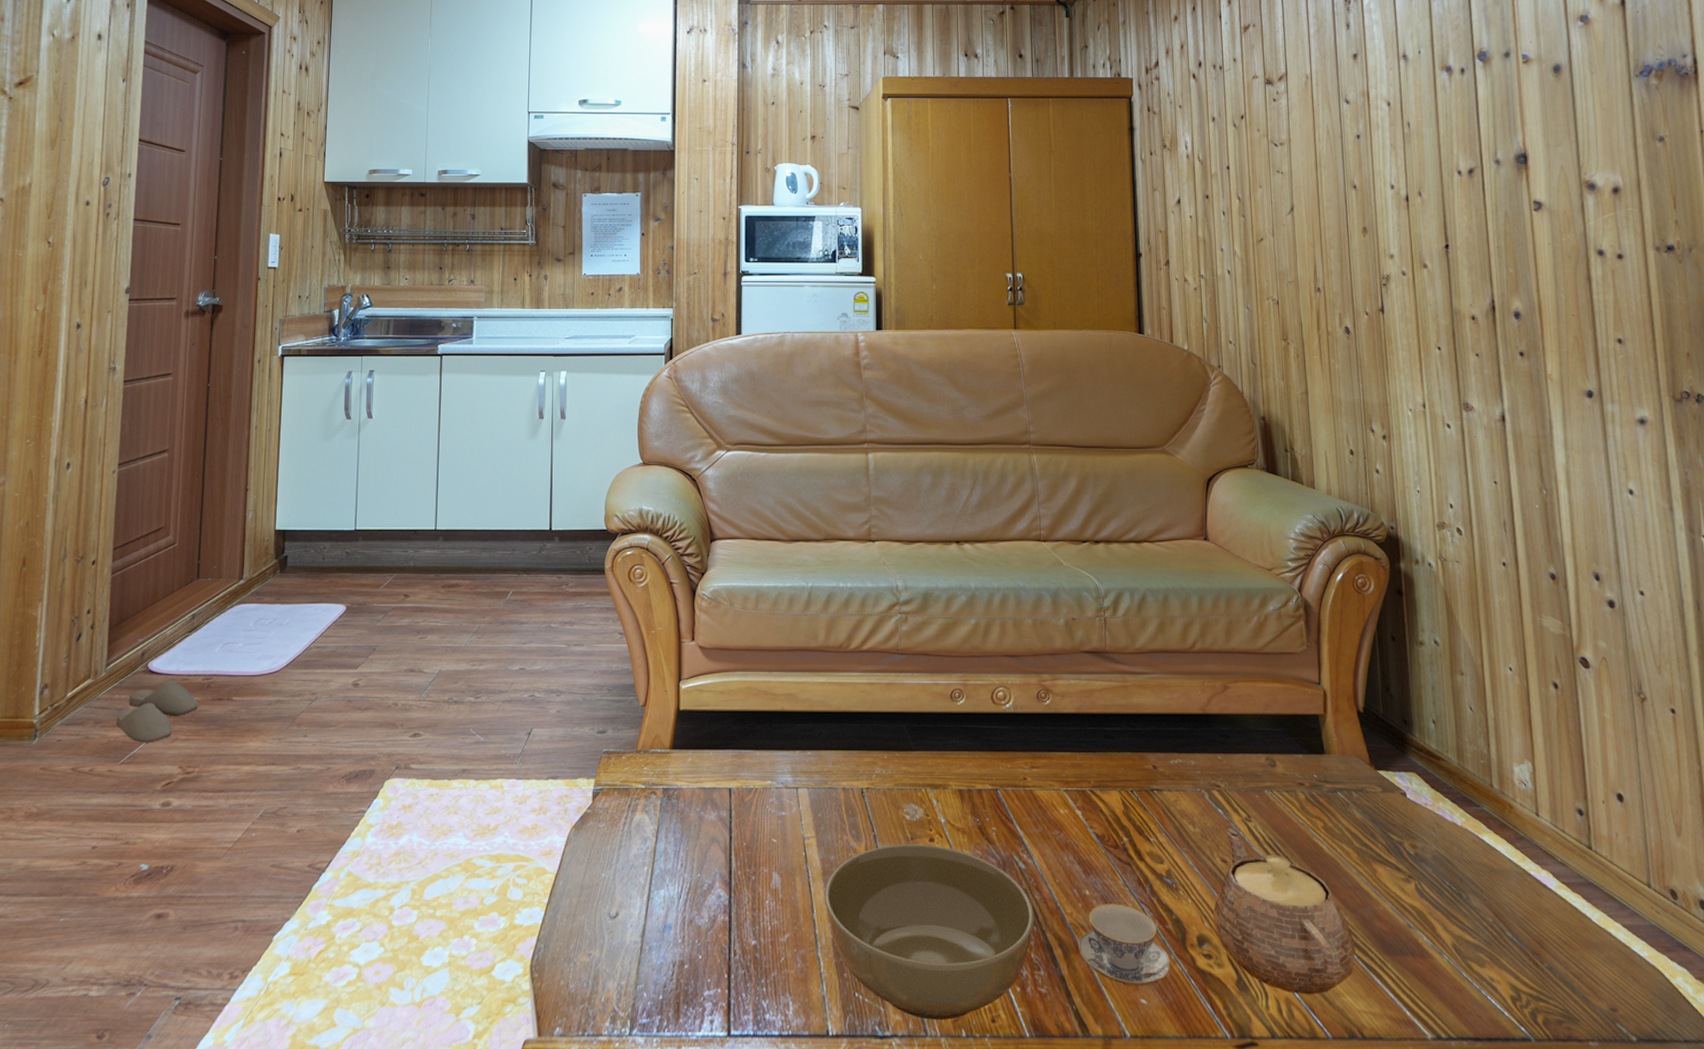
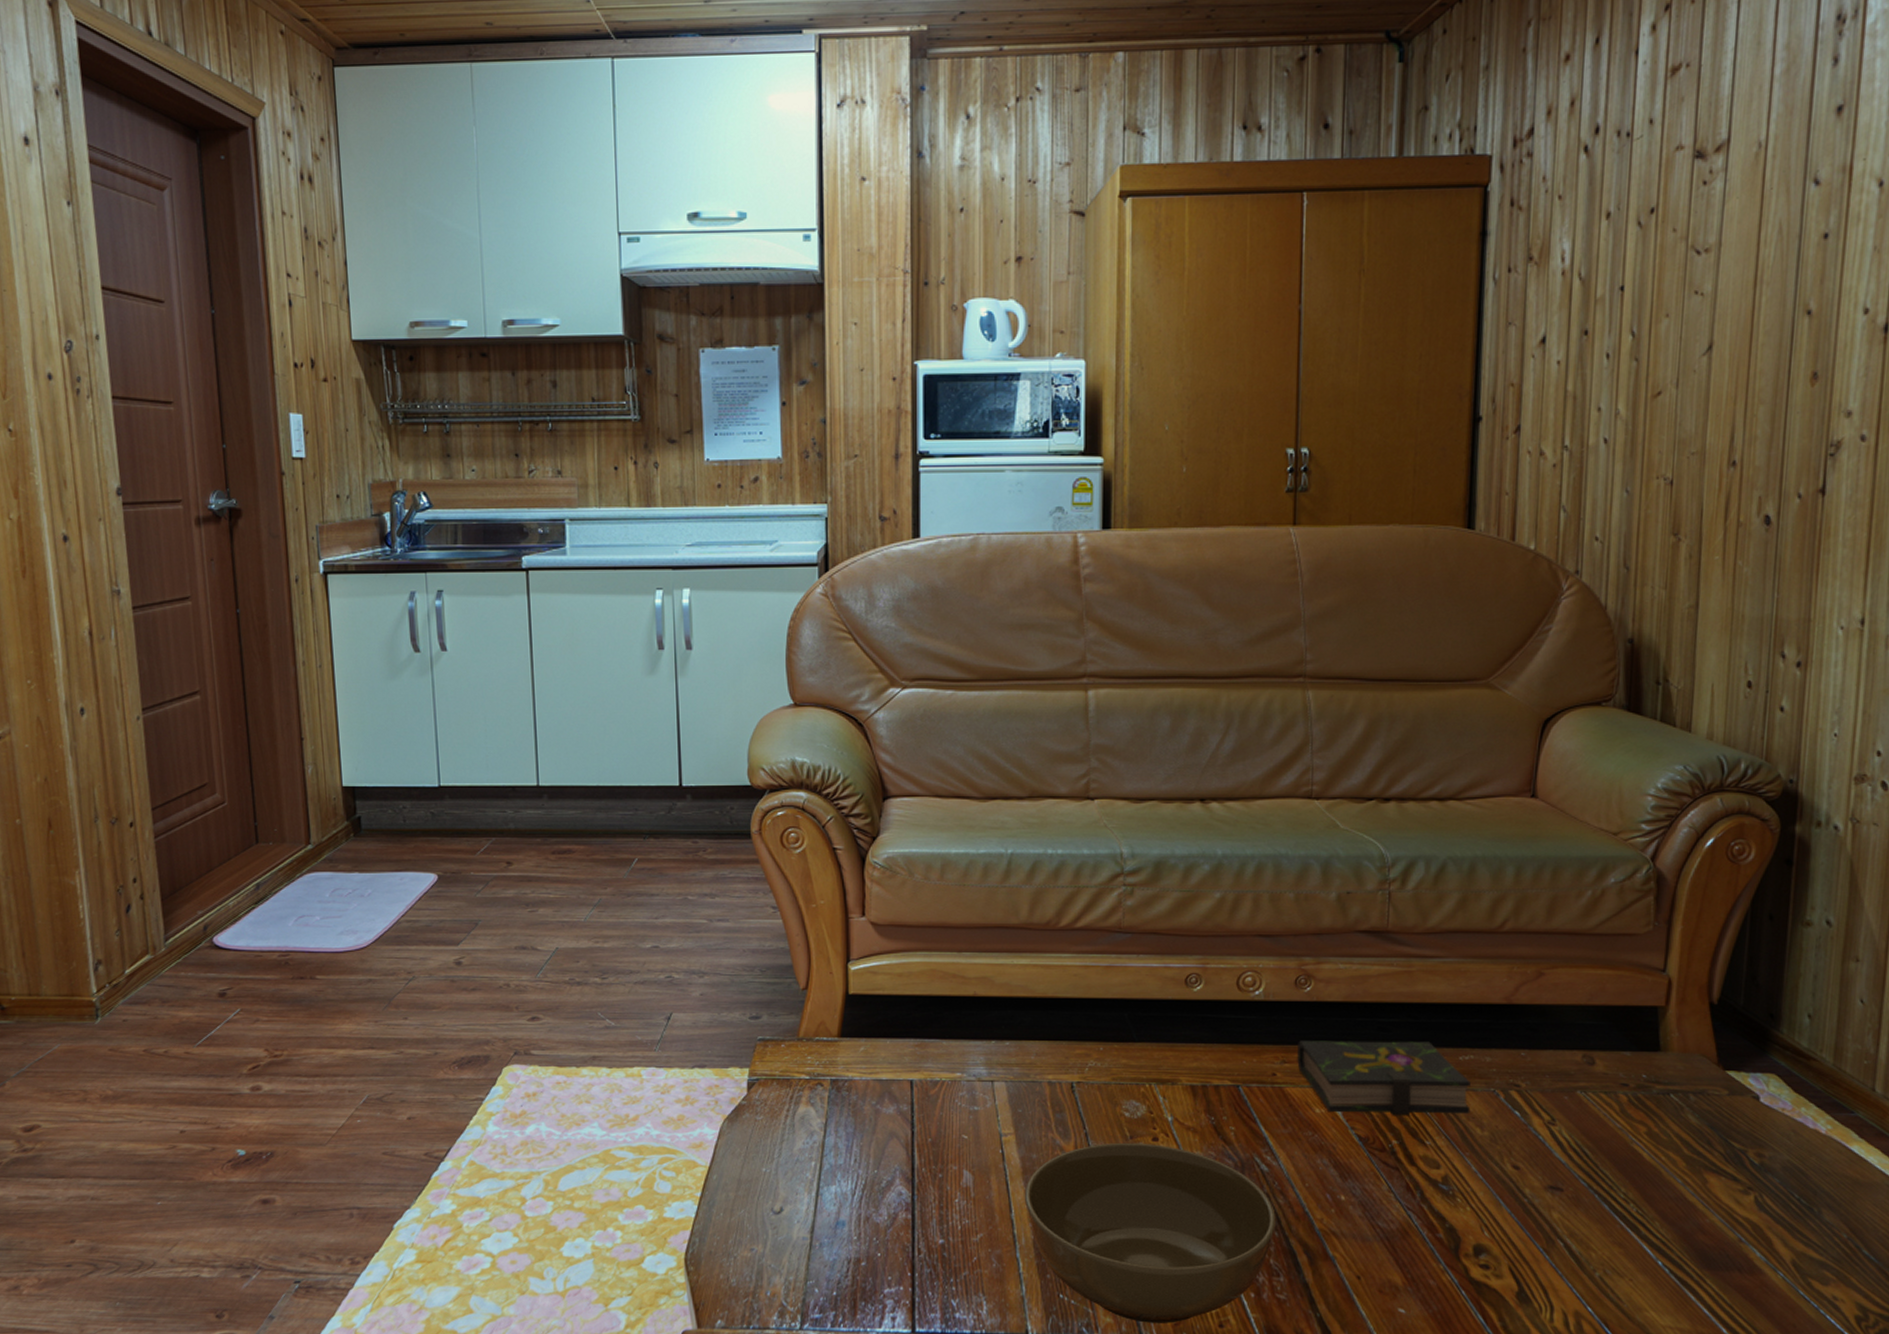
slippers: present [116,680,199,743] -> none [185,957,278,1024]
book: none [1042,747,1183,814] -> present [1297,1040,1471,1115]
teacup: present [1078,904,1171,985] -> none [1328,1210,1438,1295]
teapot: present [1213,828,1356,995] -> none [1495,1131,1669,1309]

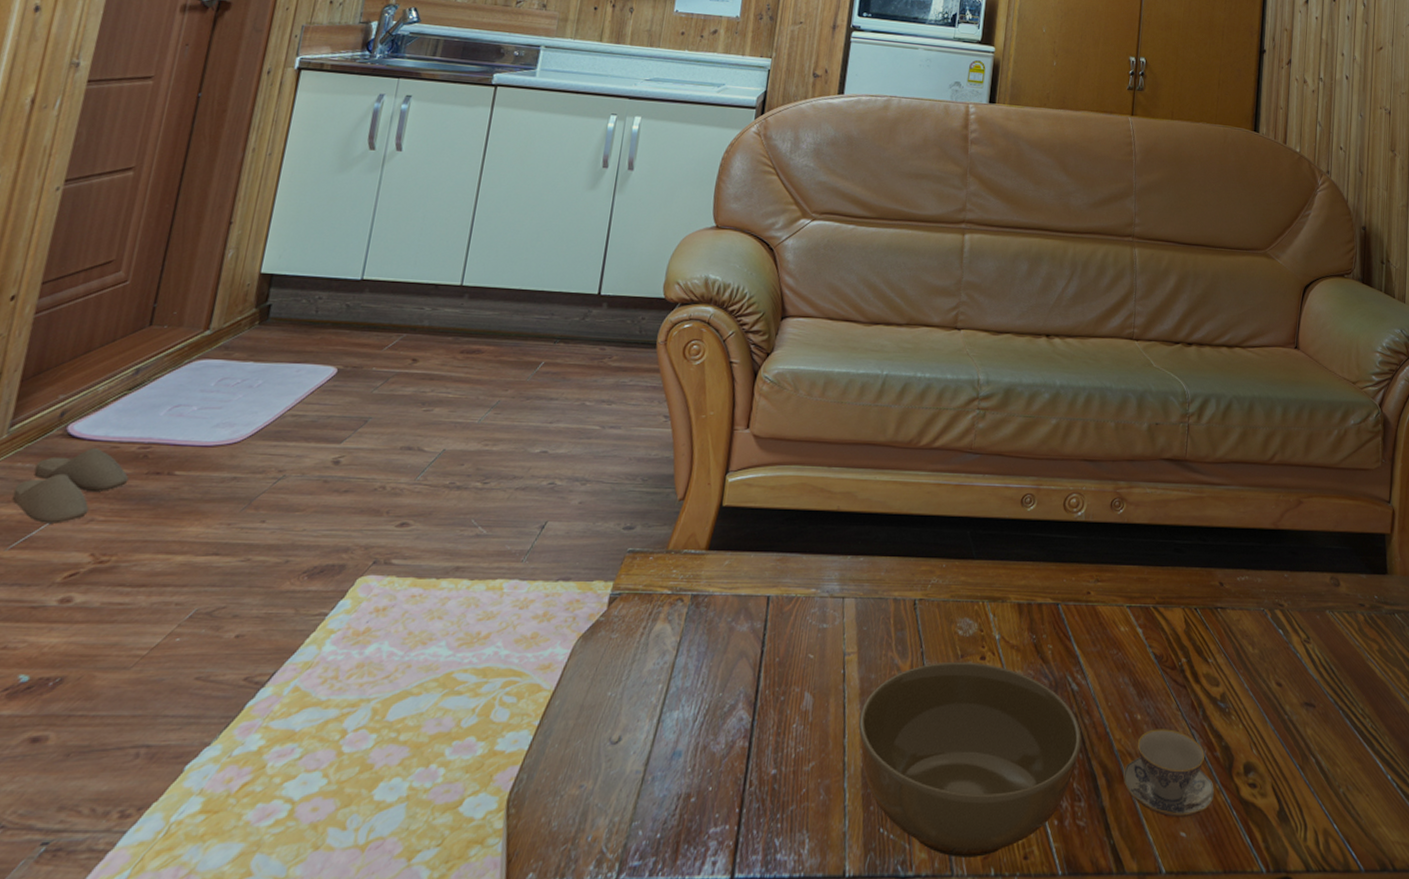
slippers: none [185,957,278,1024] -> present [12,447,129,524]
book: present [1297,1040,1471,1115] -> none [1108,560,1245,633]
teacup: none [1328,1210,1438,1295] -> present [1123,729,1215,817]

